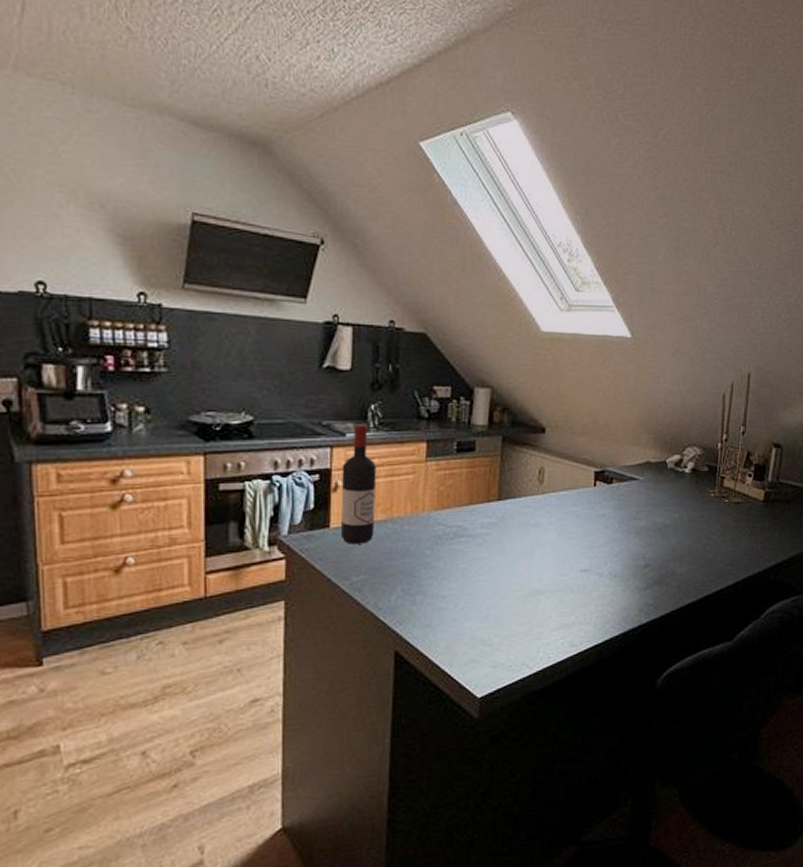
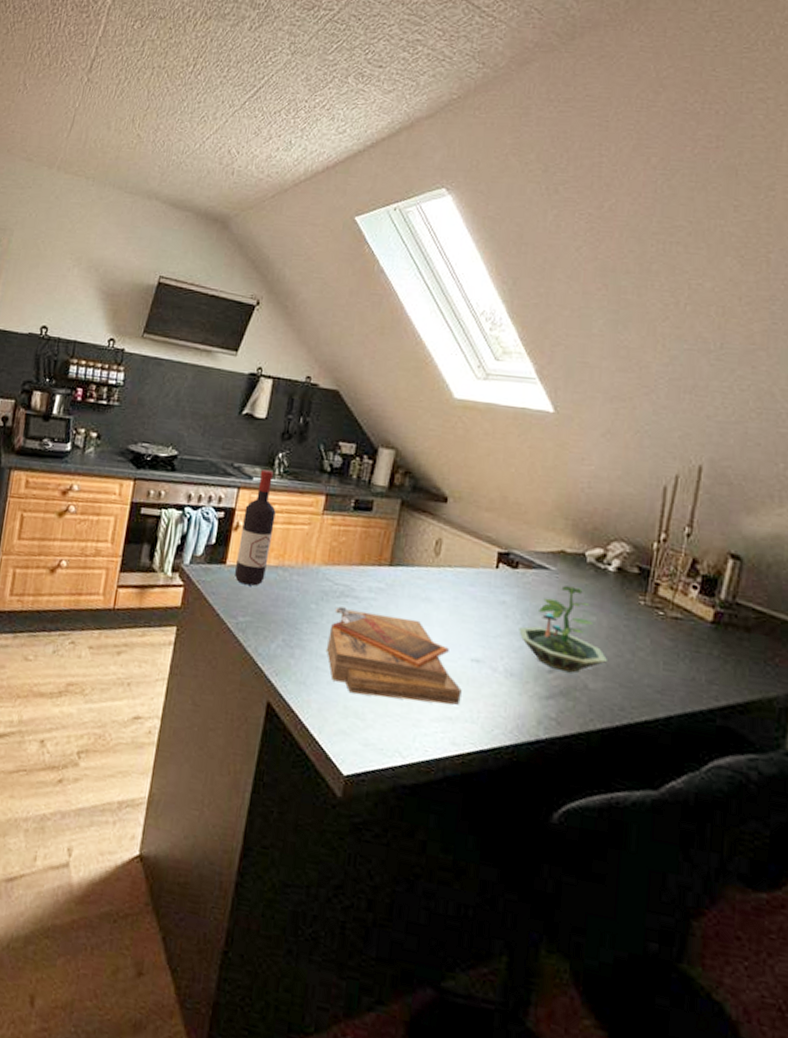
clipboard: none [448,545,575,625] -> present [327,606,462,705]
terrarium: none [618,491,690,565] -> present [519,585,609,674]

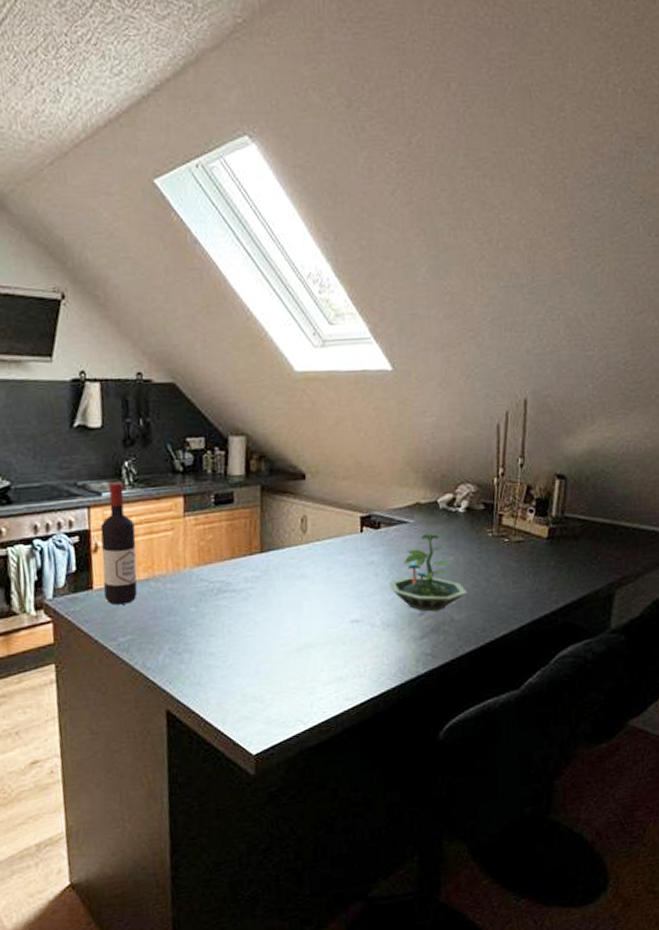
clipboard: present [327,606,462,705] -> none [214,597,348,681]

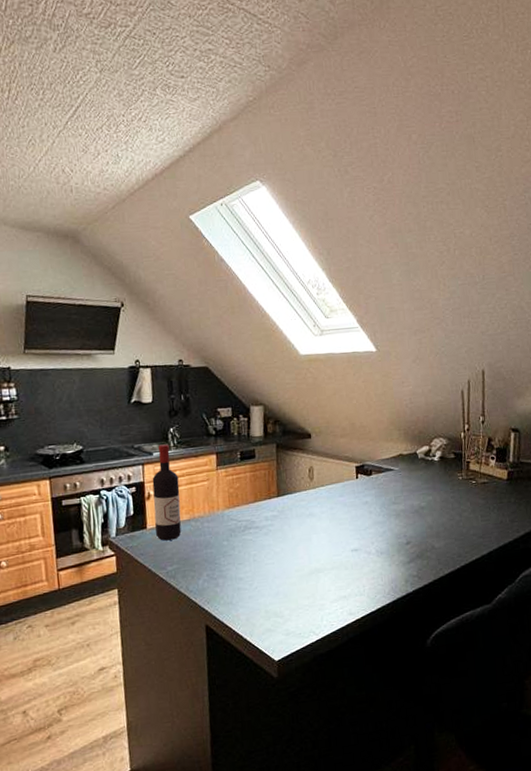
terrarium: present [389,533,468,612] -> none [380,478,445,541]

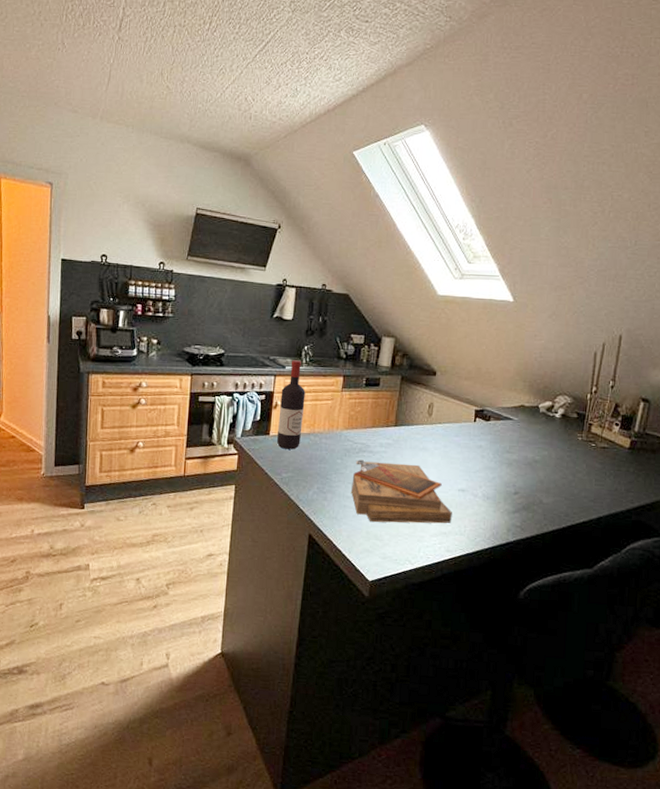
clipboard: none [242,532,350,601] -> present [351,460,452,524]

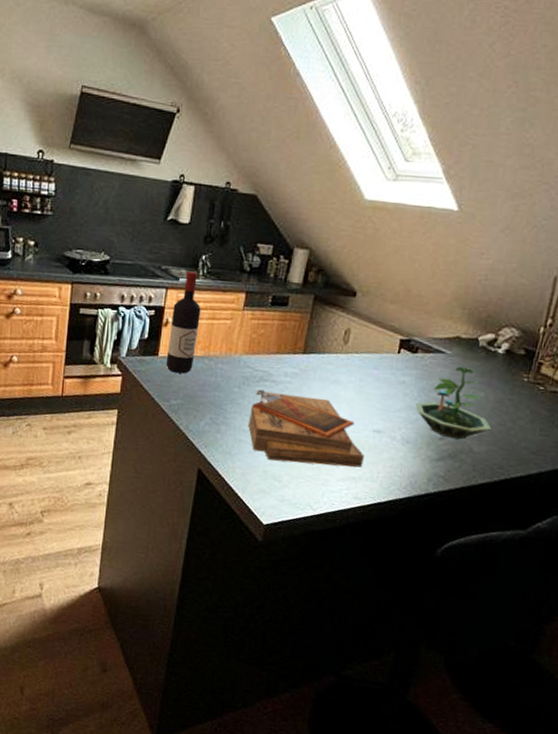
terrarium: none [492,431,557,493] -> present [415,367,492,440]

